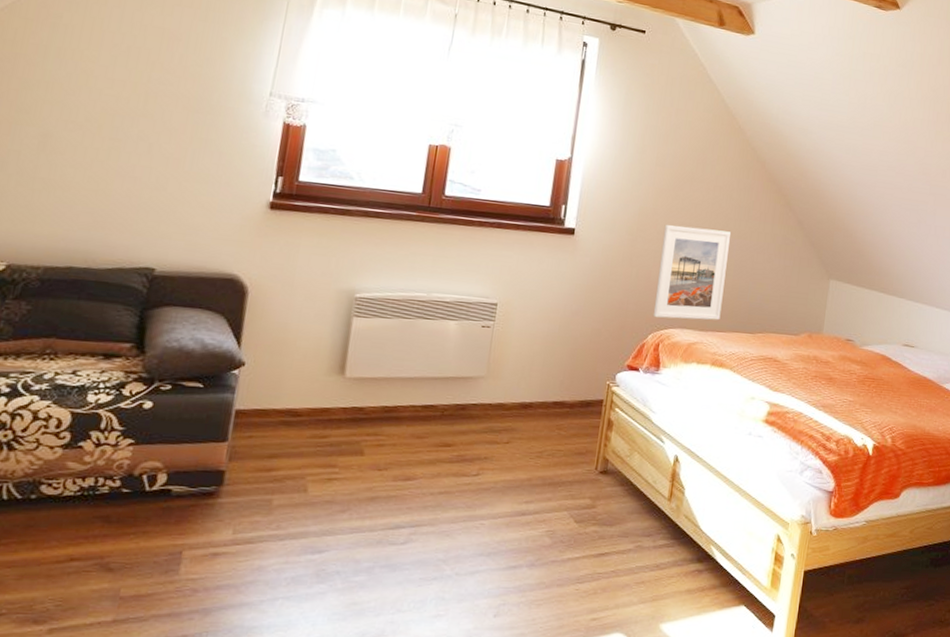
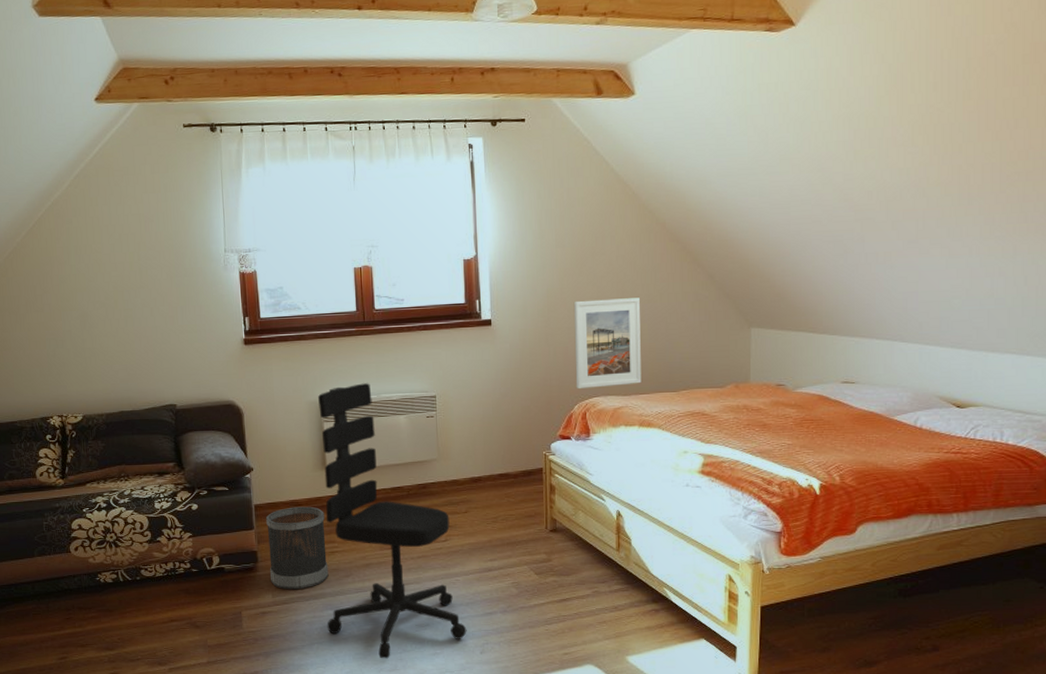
wastebasket: none [236,417,330,525] -> present [266,506,329,590]
office chair: none [300,277,487,621] -> present [318,383,467,659]

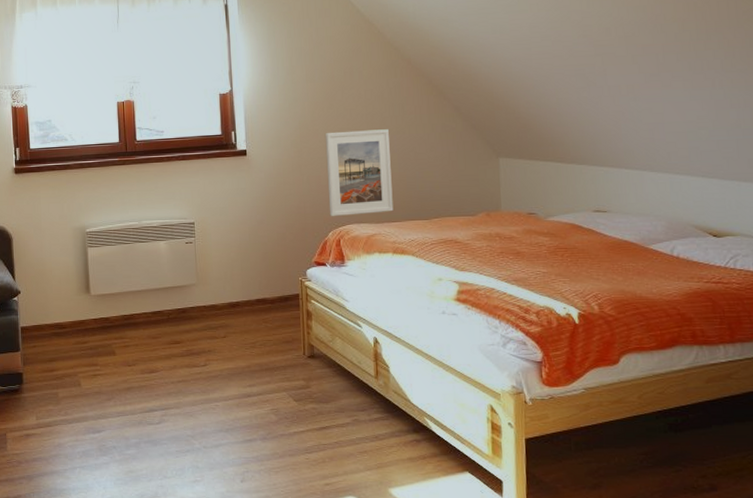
wastebasket: present [266,506,329,590] -> none [32,329,91,412]
office chair: present [318,383,467,659] -> none [83,210,227,485]

